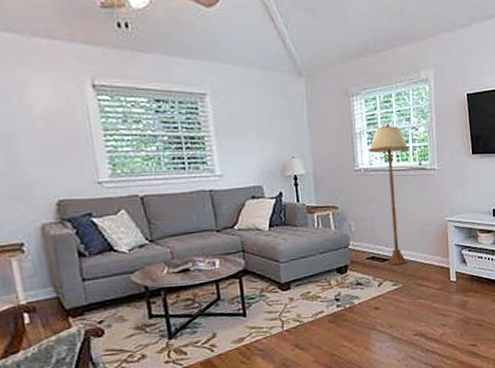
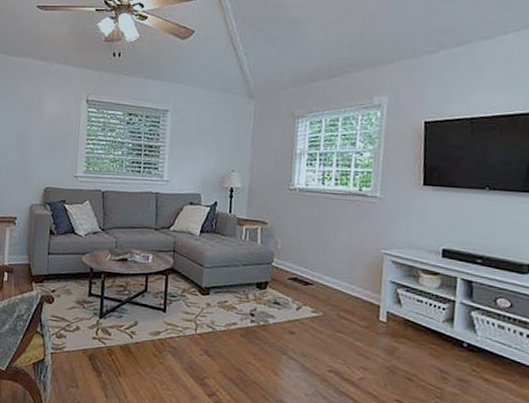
floor lamp: present [369,125,410,265] -> none [307,147,351,292]

